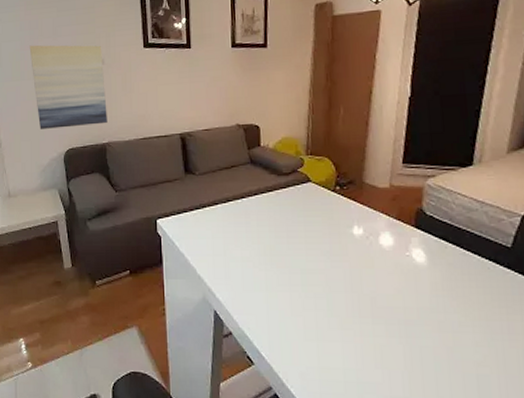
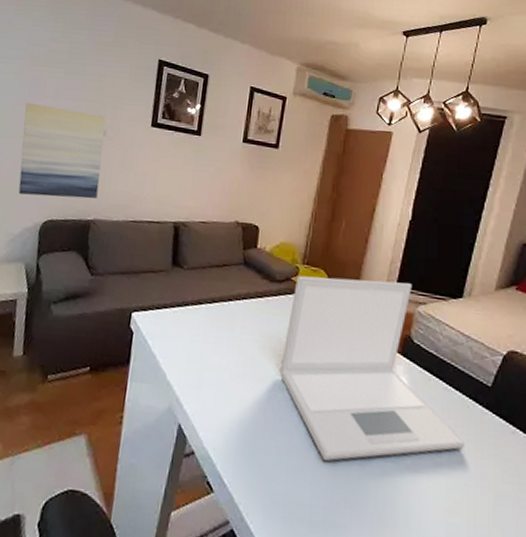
laptop: none [299,159,489,331] -> present [281,275,466,462]

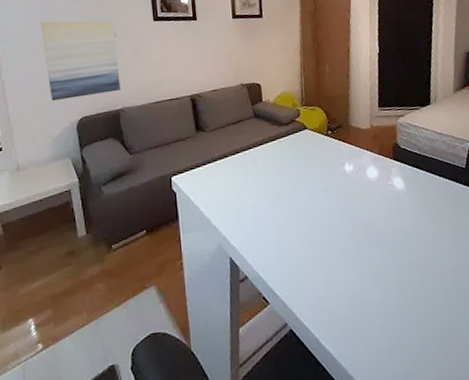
laptop: present [281,275,466,462] -> none [299,102,456,257]

